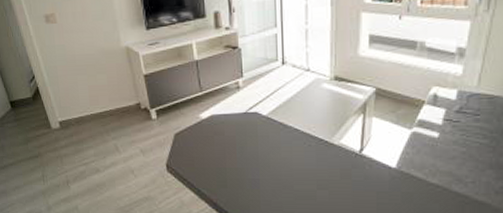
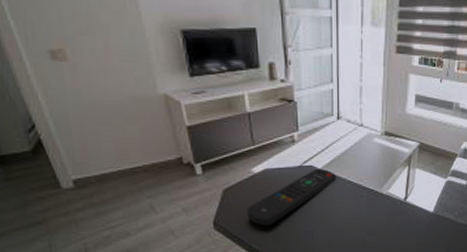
remote control: none [195,116,283,171] -> present [246,169,337,226]

